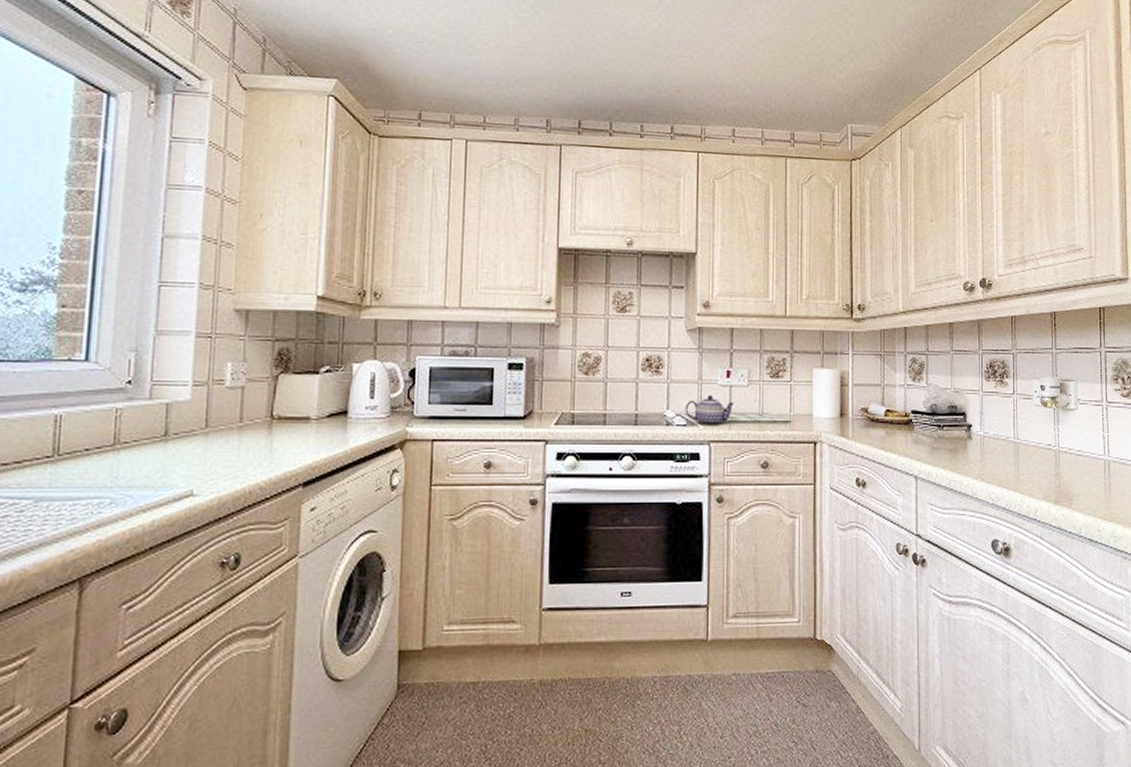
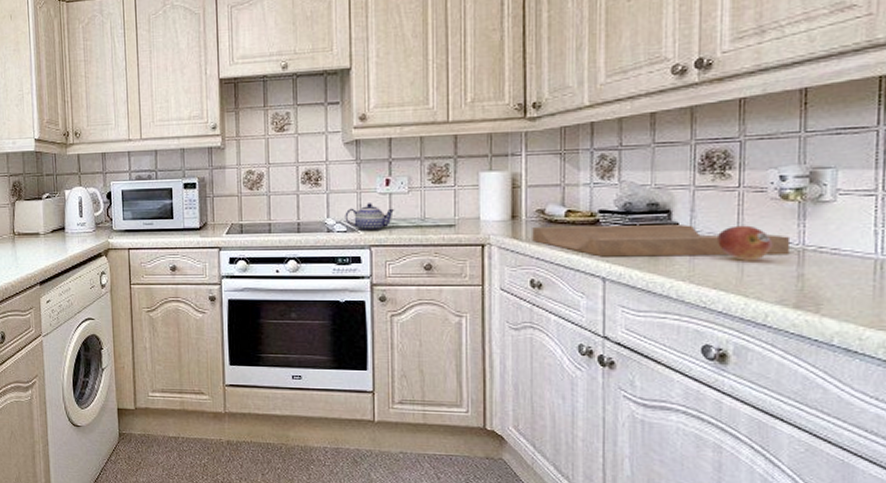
cutting board: none [857,426,1050,456] -> present [532,225,791,257]
fruit: none [1000,428,1038,460] -> present [718,225,773,261]

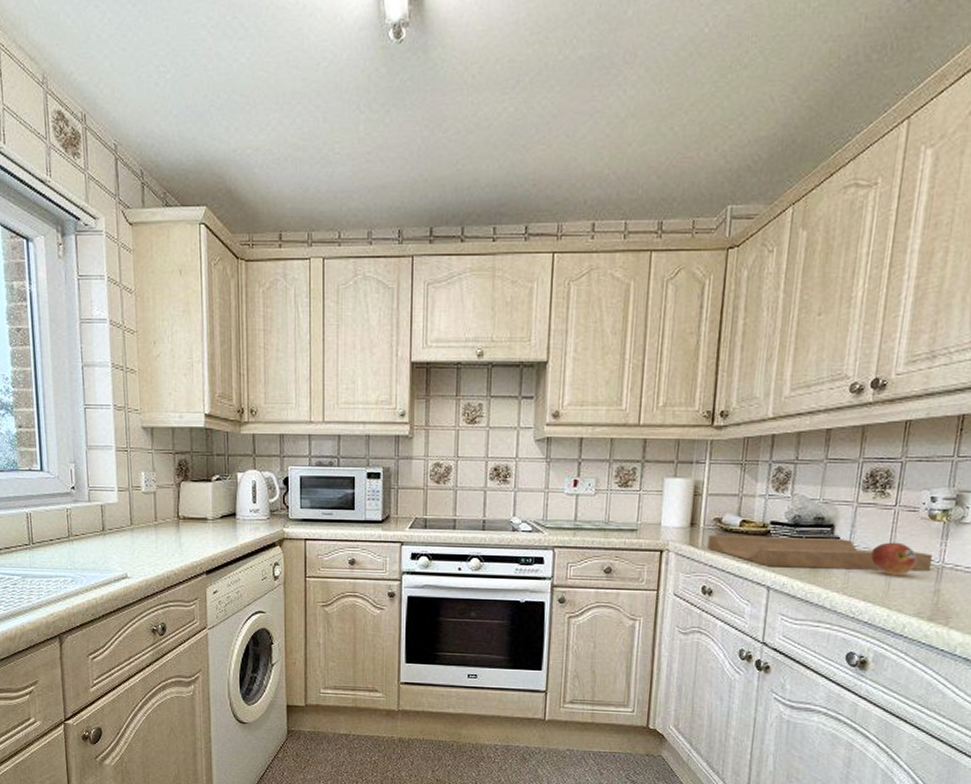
teapot: present [345,203,394,232] -> none [530,503,579,533]

